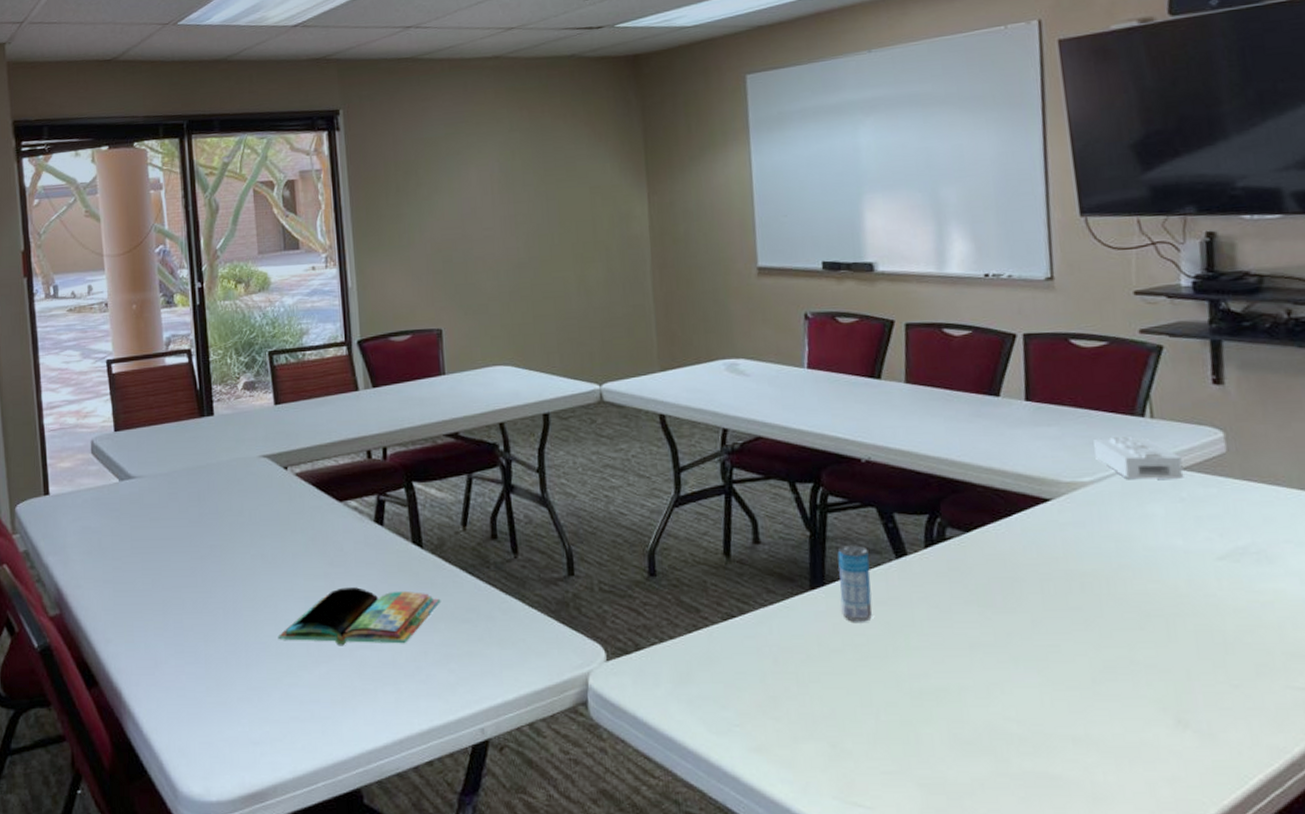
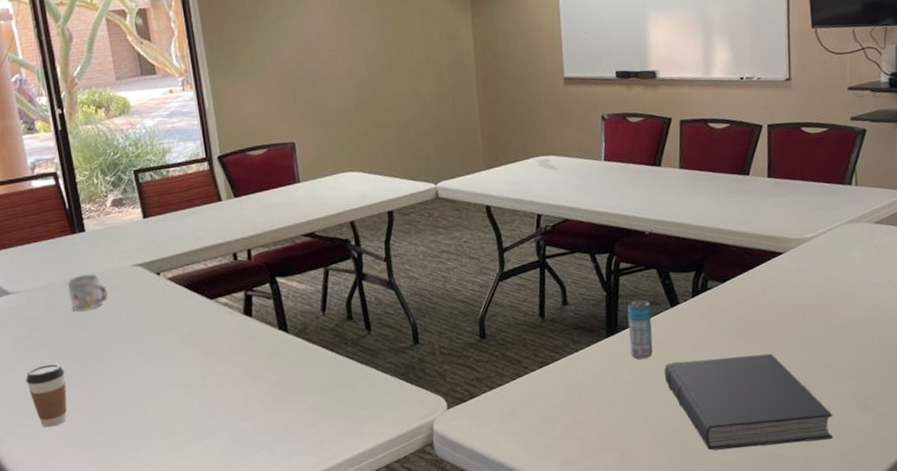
coffee cup: none [139,560,180,632] -> present [25,364,68,428]
mug: none [191,462,232,503] -> present [67,274,109,311]
book: present [278,587,441,646] -> none [162,369,307,422]
book: none [887,631,1133,761] -> present [664,353,834,451]
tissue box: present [1093,435,1183,480] -> none [815,200,876,233]

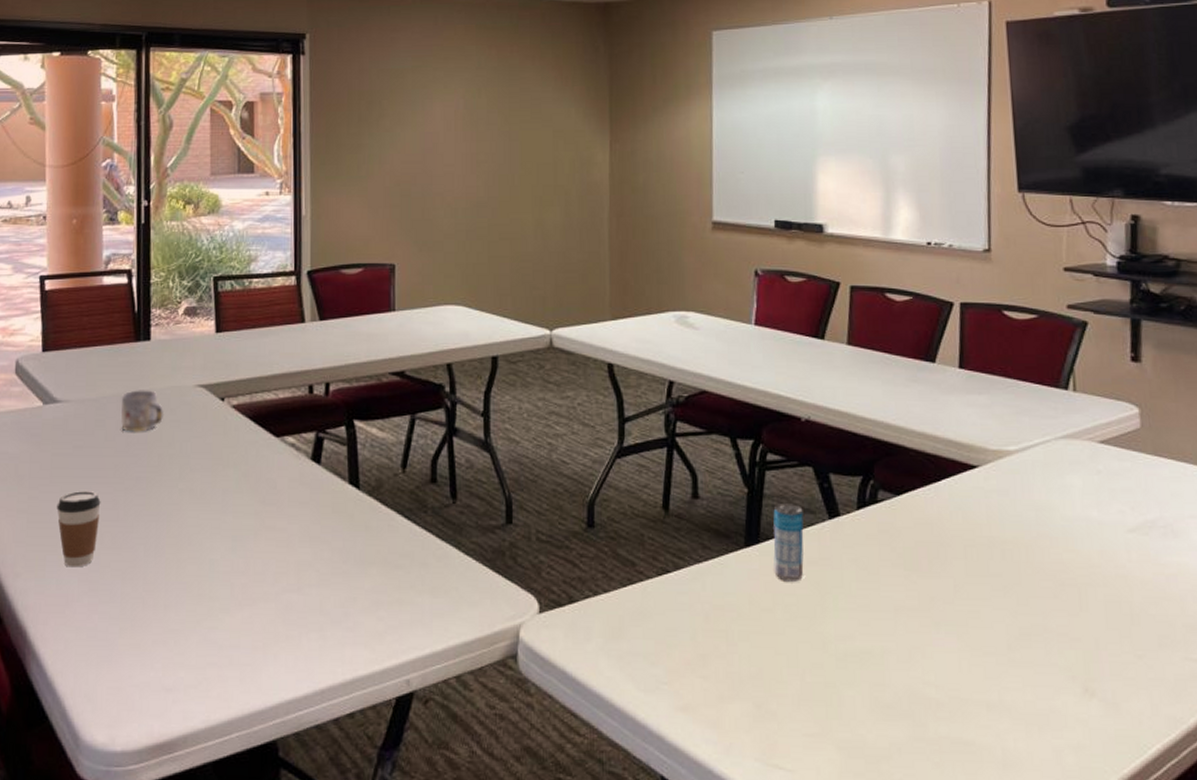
book: present [664,353,834,451] -> none [816,593,1042,728]

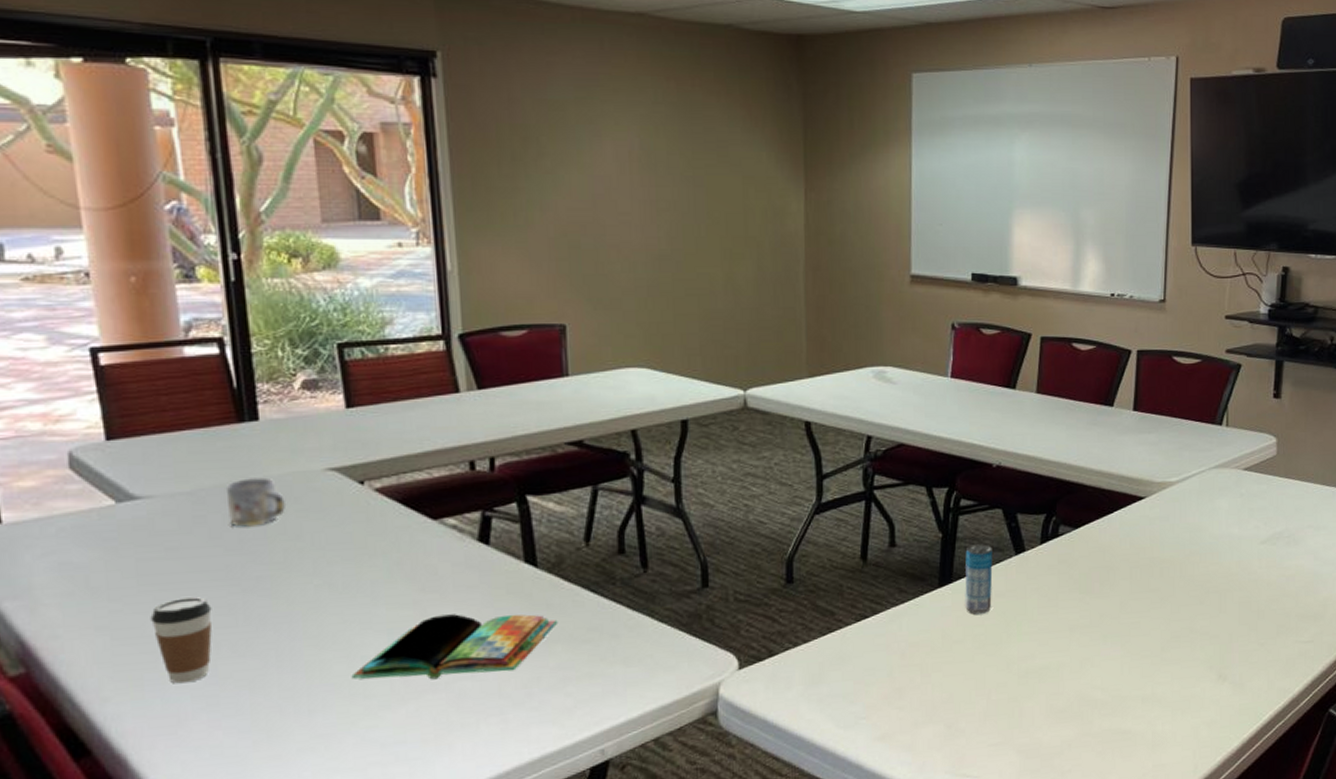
book: none [200,527,375,589] -> present [351,614,558,680]

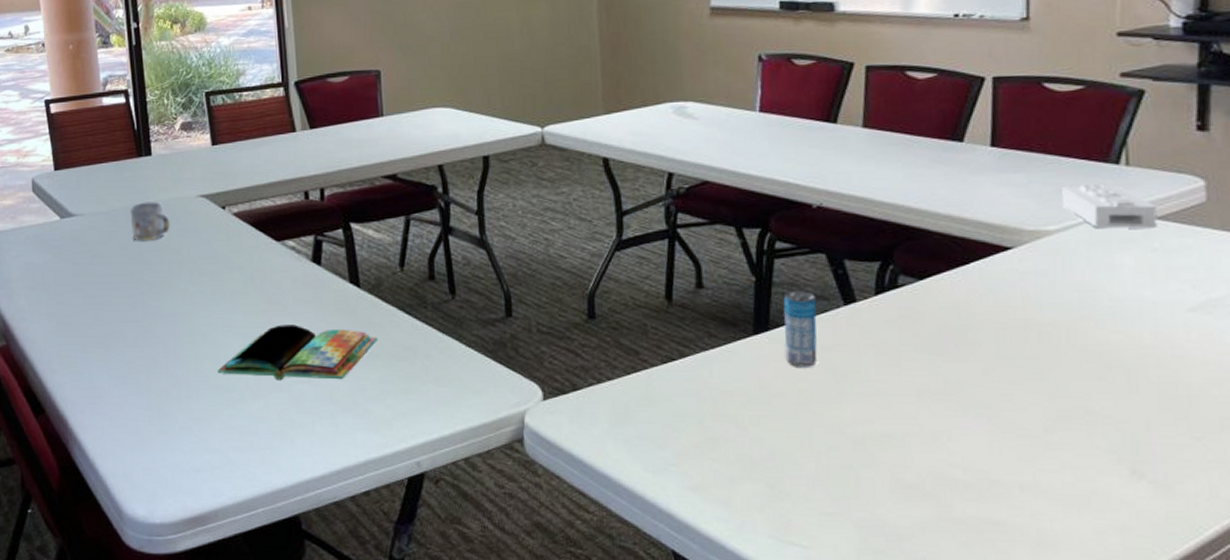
coffee cup: present [150,597,212,684] -> none [82,296,121,364]
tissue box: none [1182,441,1245,479] -> present [1062,183,1158,229]

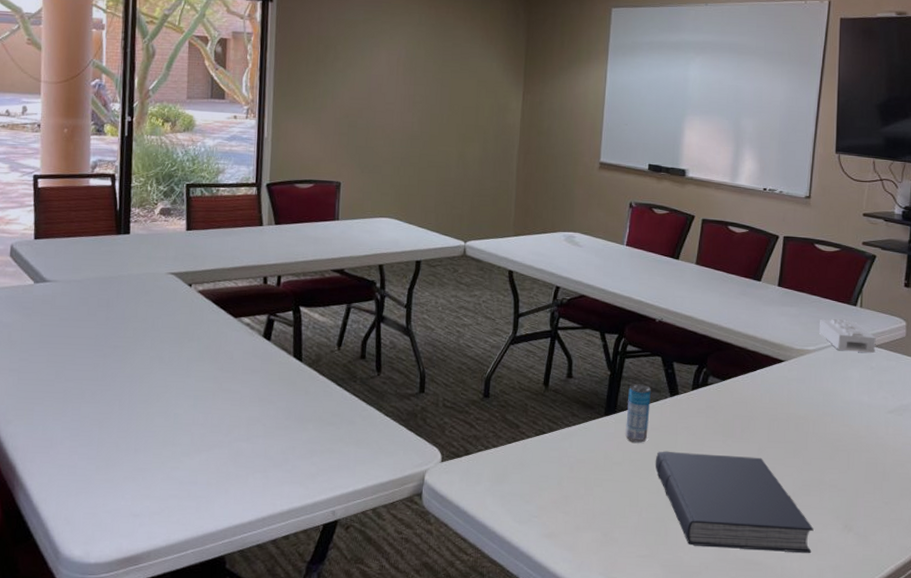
mug: present [130,202,171,241] -> none [102,274,140,309]
book: present [217,325,378,381] -> none [166,390,312,440]
book: none [831,378,1083,509] -> present [655,452,814,553]

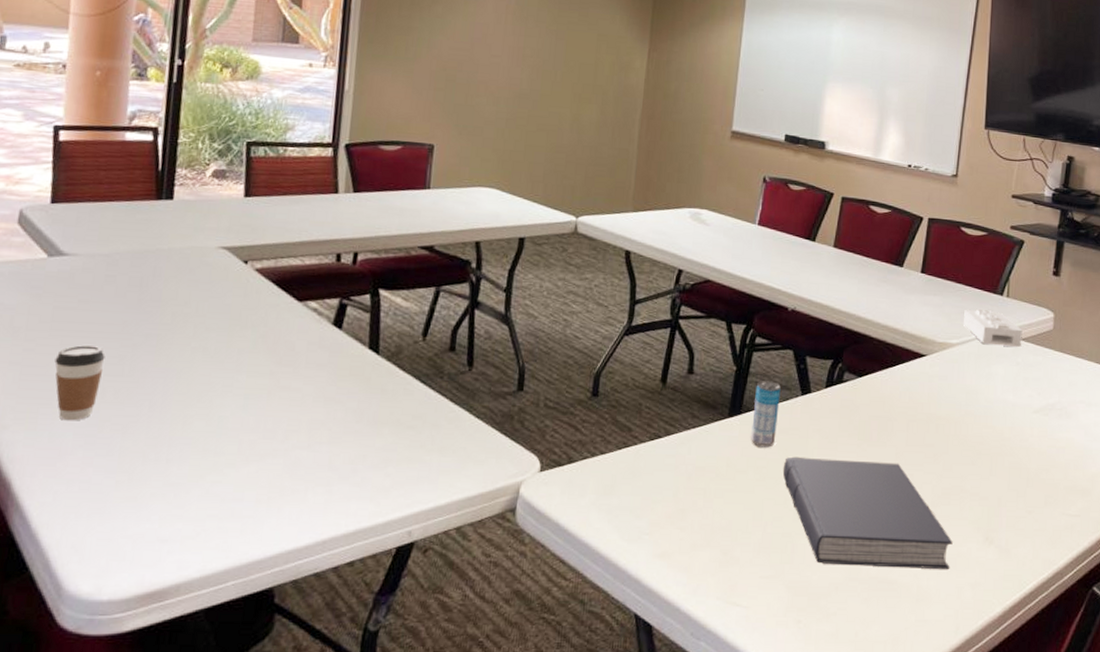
coffee cup: none [44,355,83,417] -> present [54,345,105,421]

